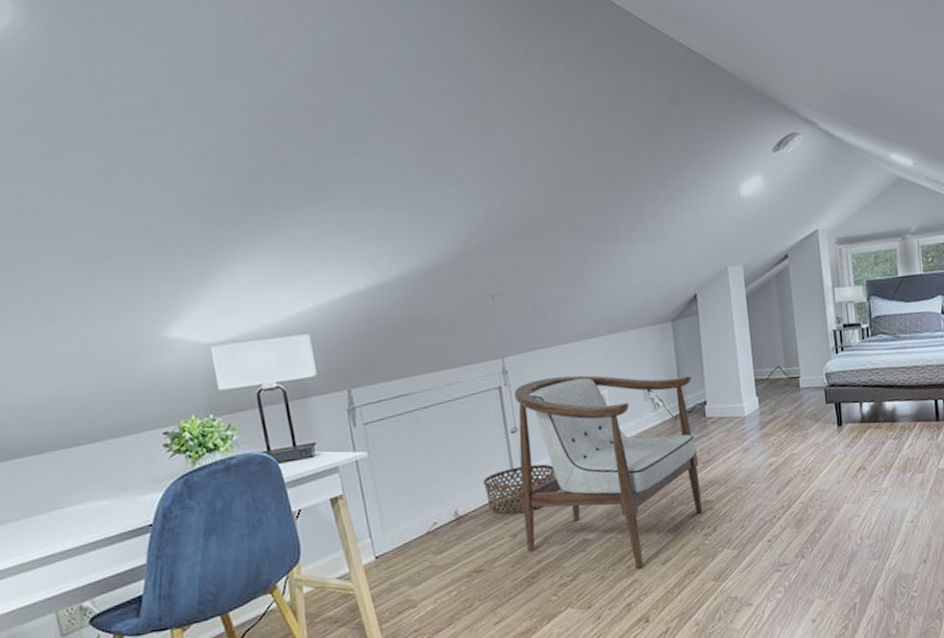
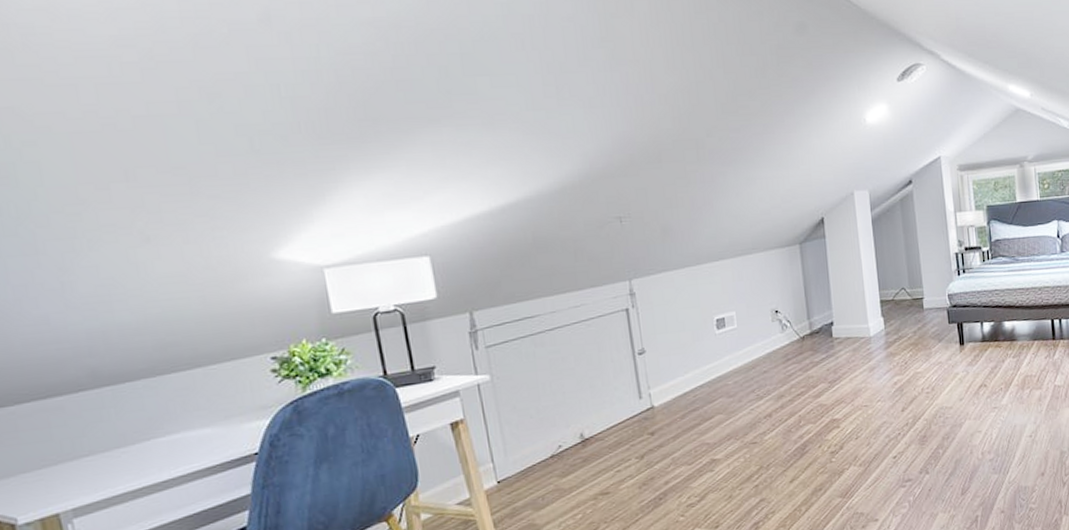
basket: present [483,464,556,514] -> none [609,385,684,436]
armchair: present [513,375,703,569] -> none [641,297,830,488]

